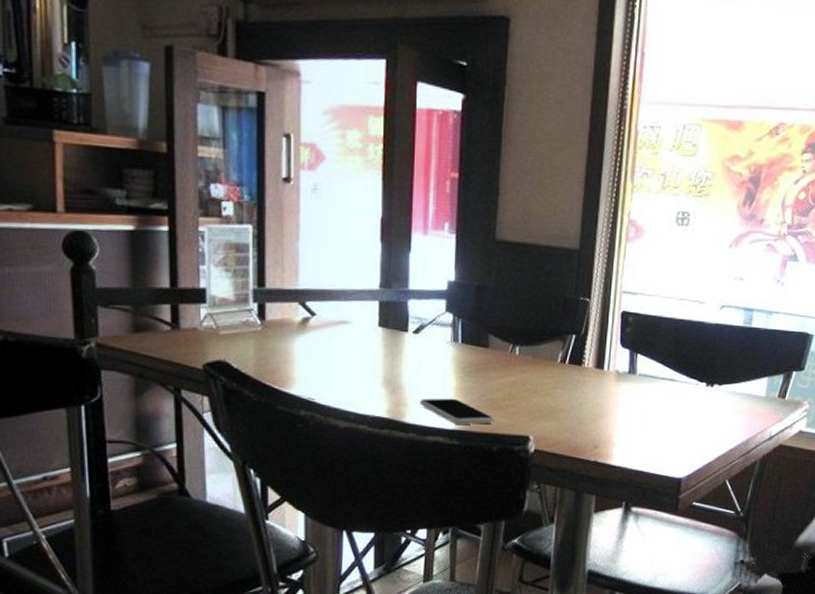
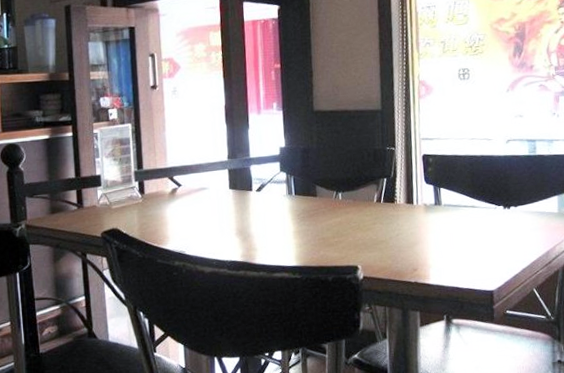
smartphone: present [420,398,494,425] -> none [266,240,327,262]

